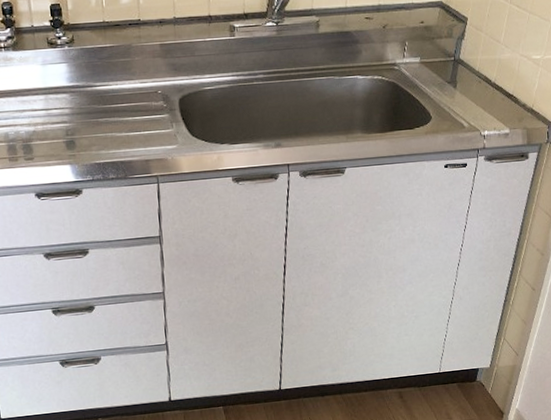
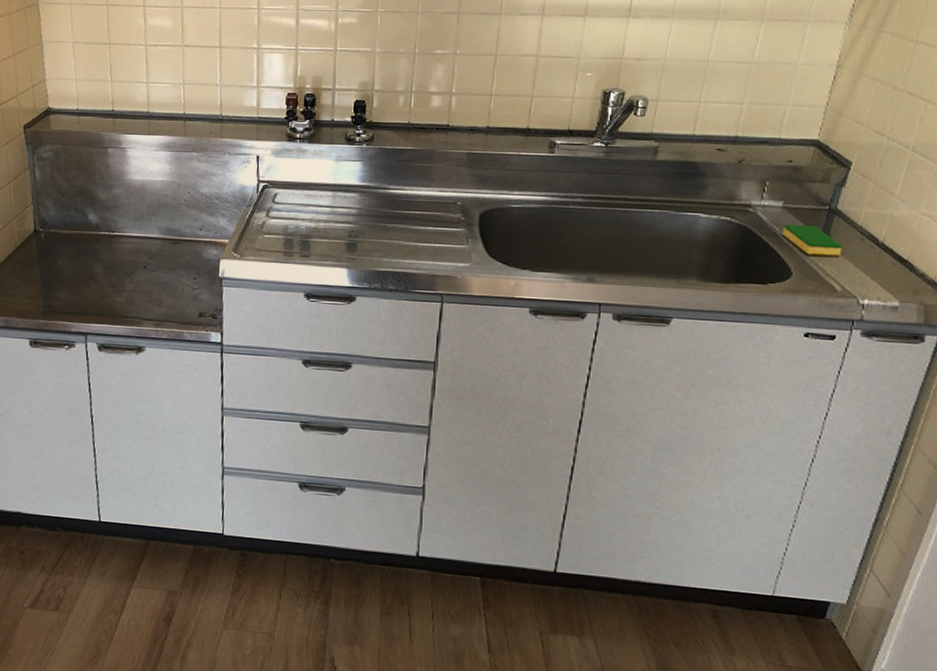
dish sponge: none [421,75,466,100] -> present [783,224,843,256]

